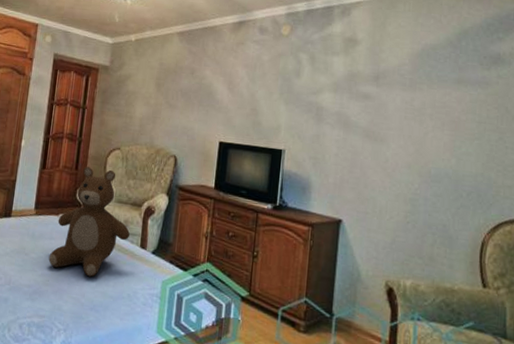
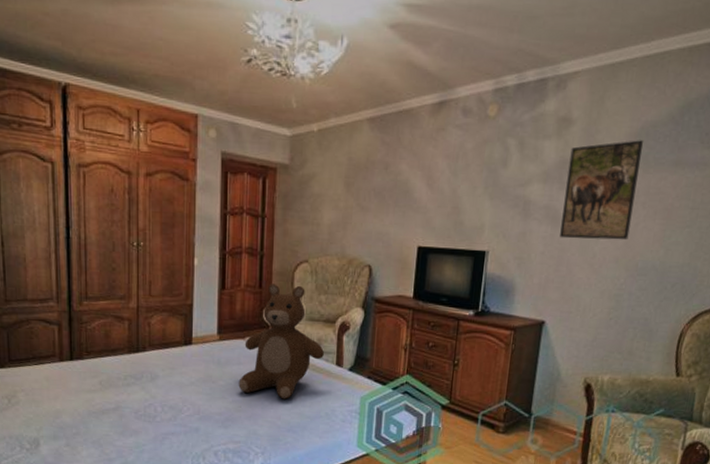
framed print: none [352,59,425,148] -> present [560,140,643,240]

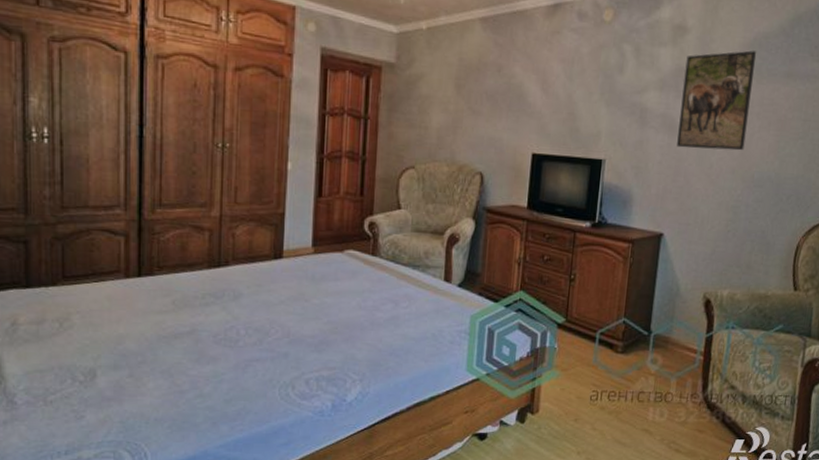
bear: present [238,284,324,399] -> none [335,191,431,319]

